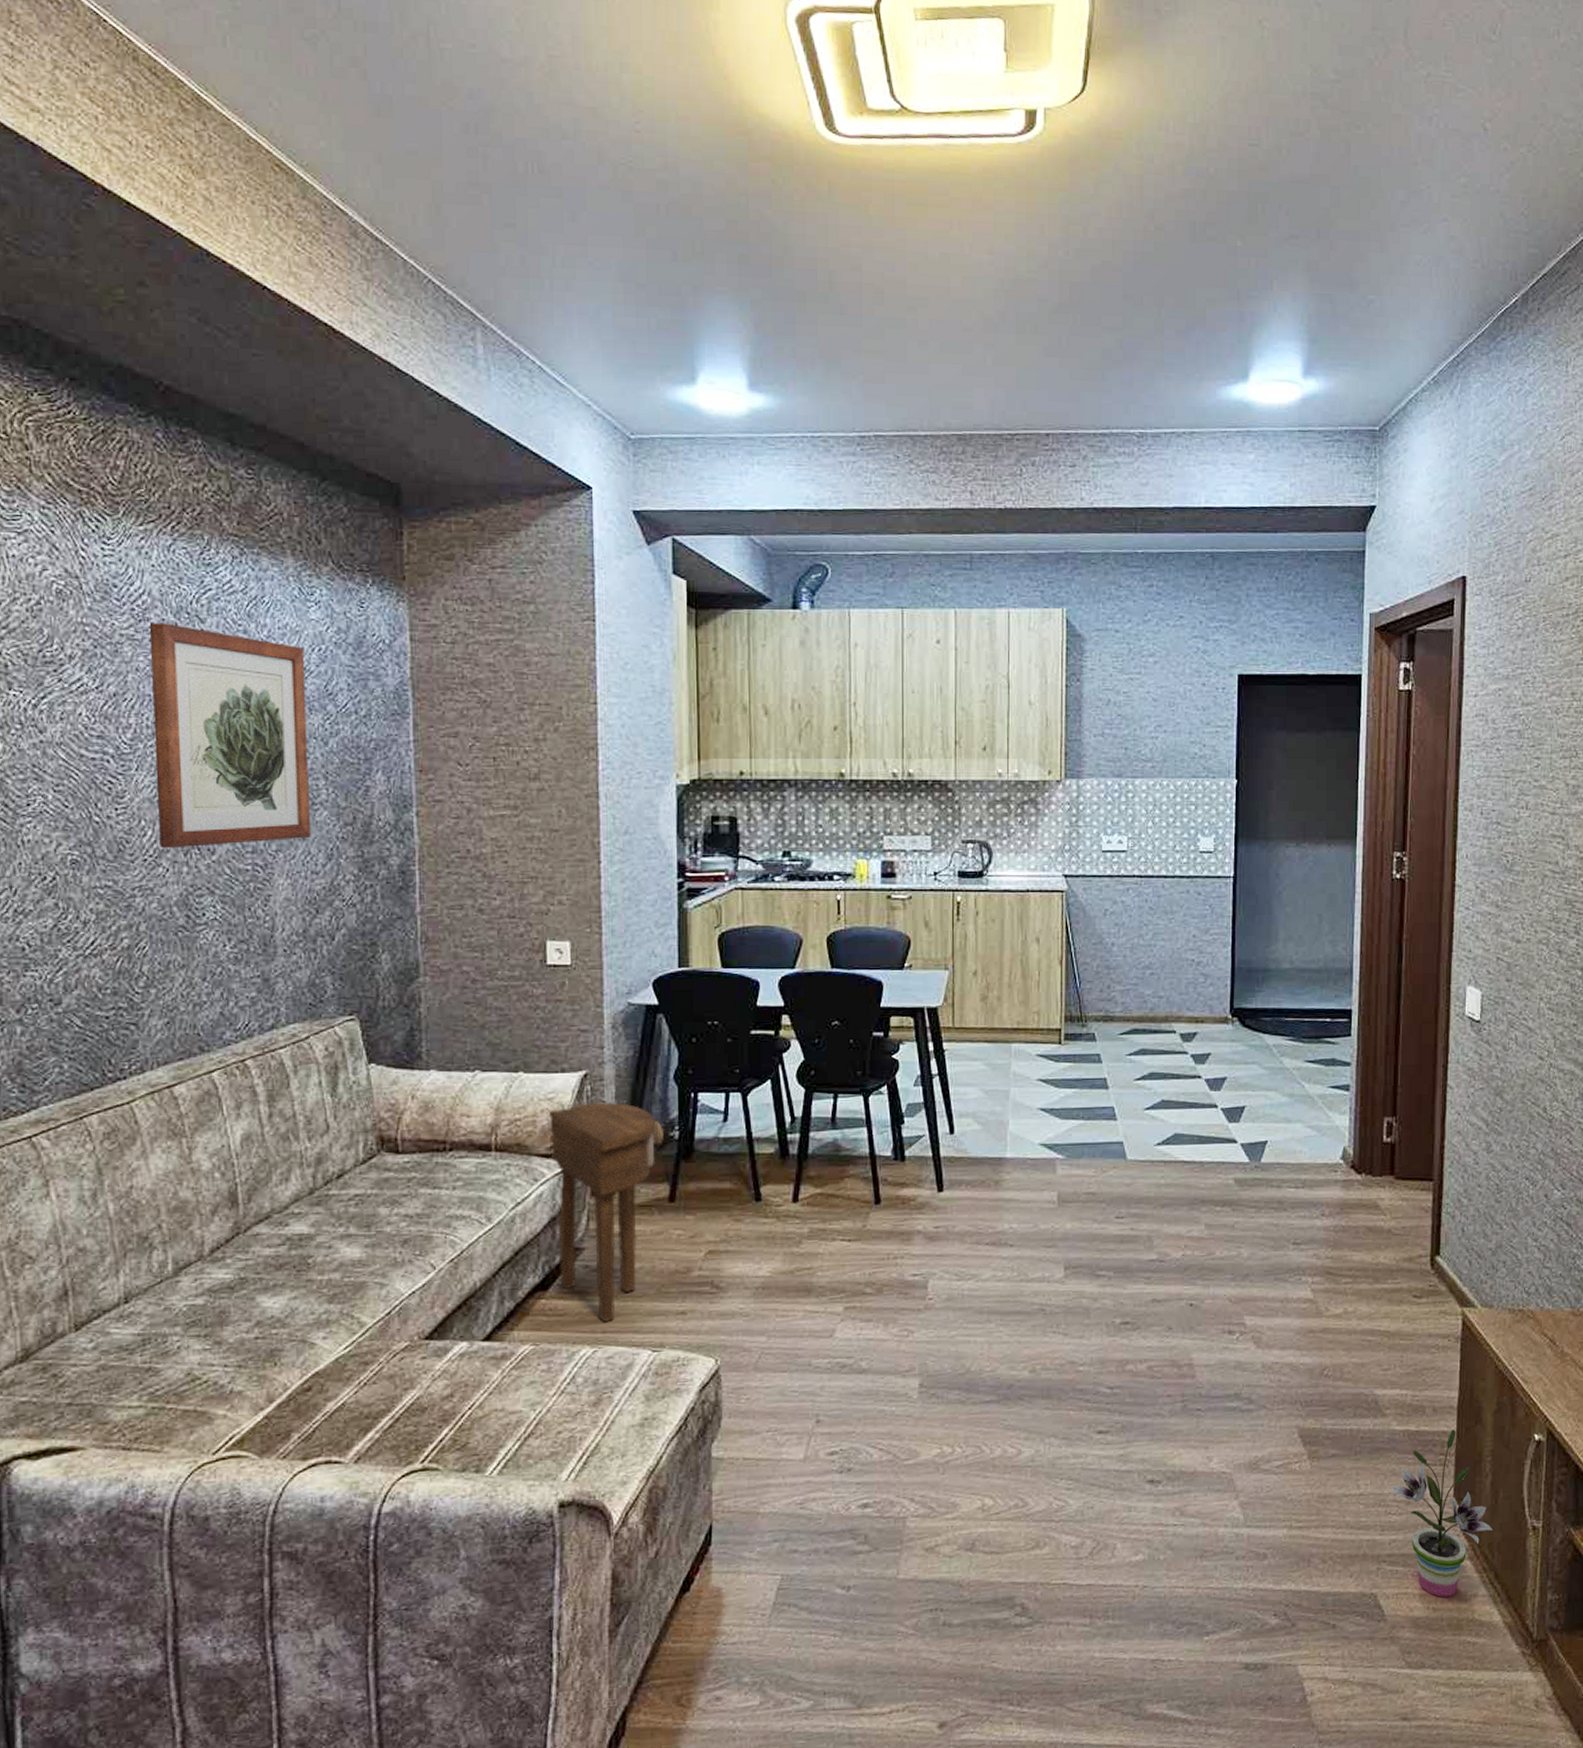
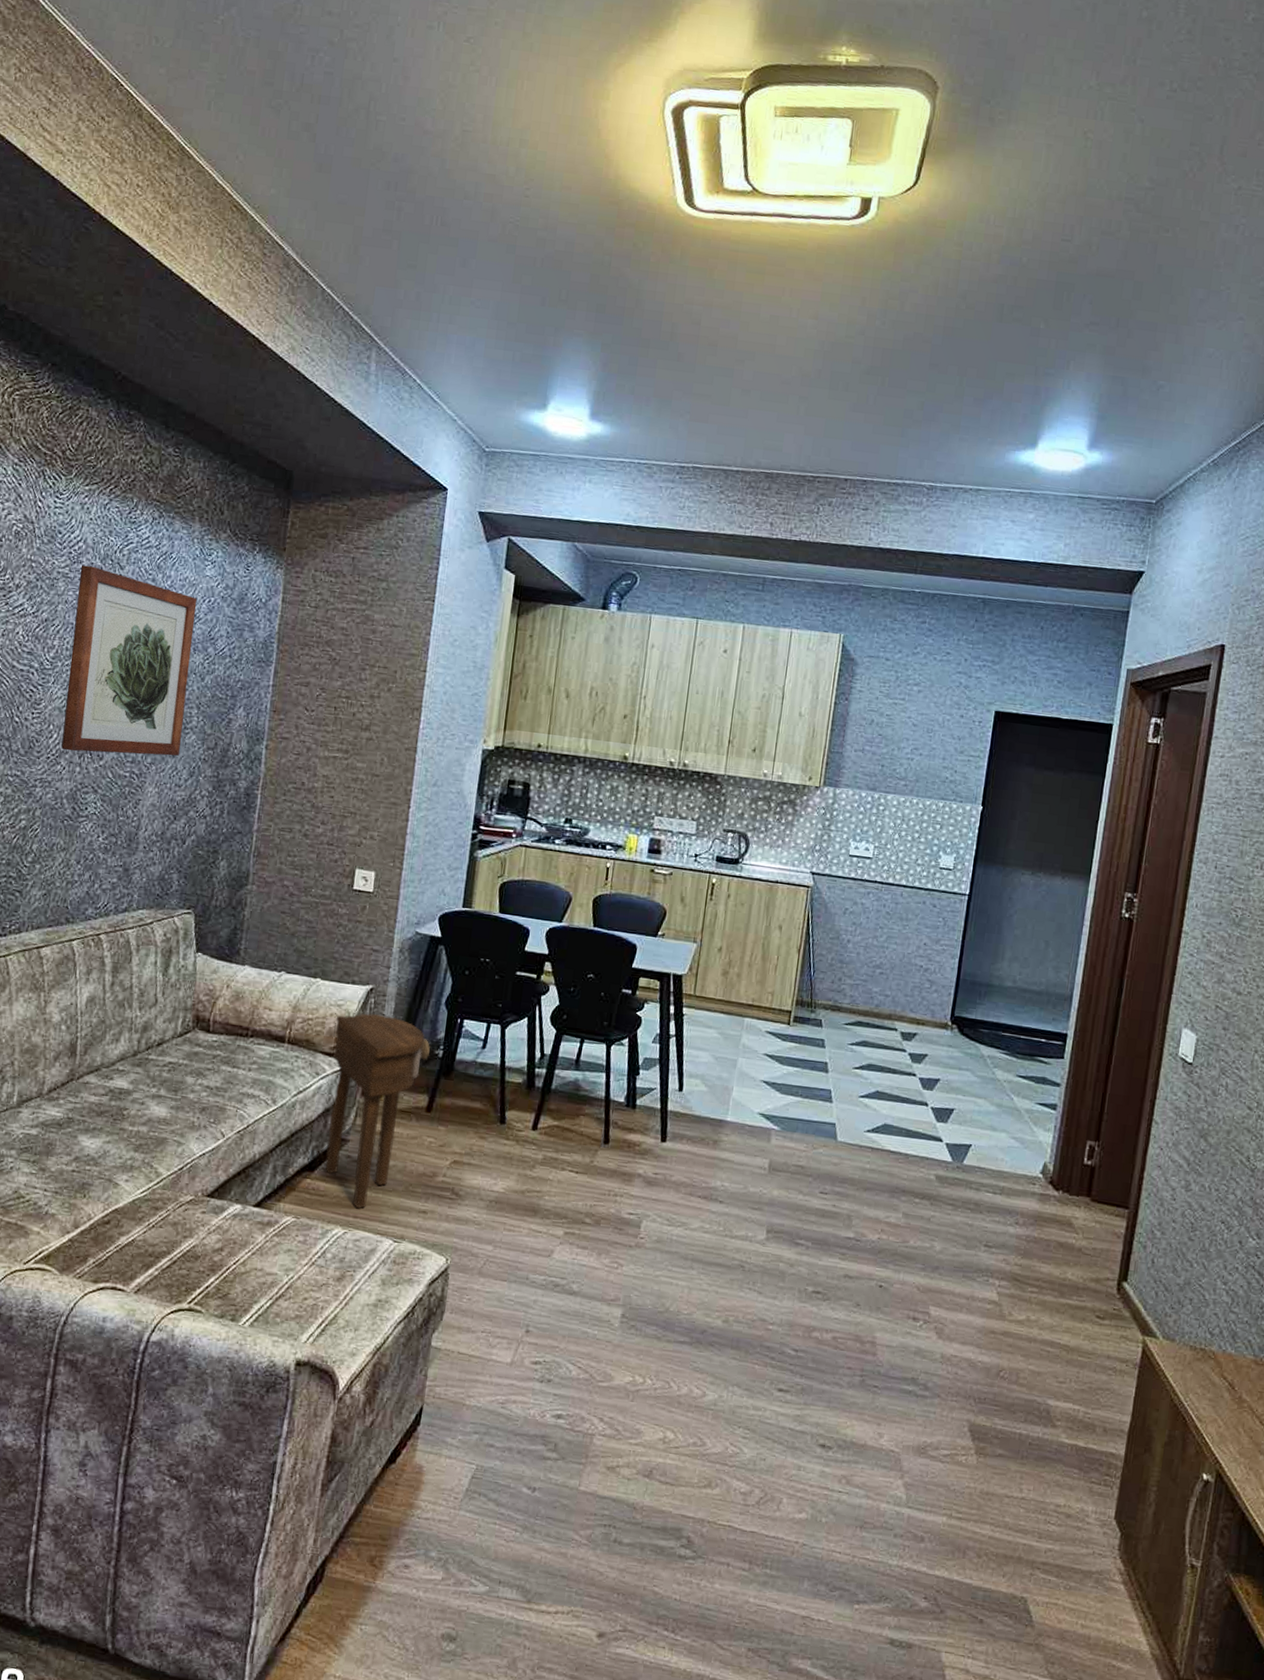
potted plant: present [1390,1429,1493,1597] -> none [1052,1453,1150,1617]

